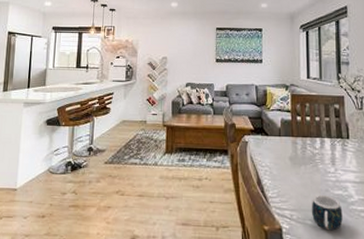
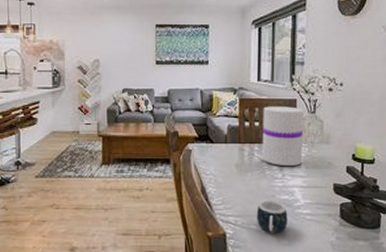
vase: none [313,102,353,160] -> present [262,106,304,166]

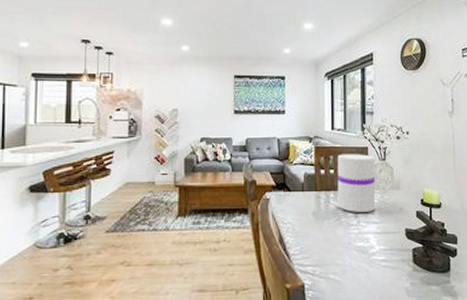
mug: present [256,201,288,233] -> none [333,248,364,282]

